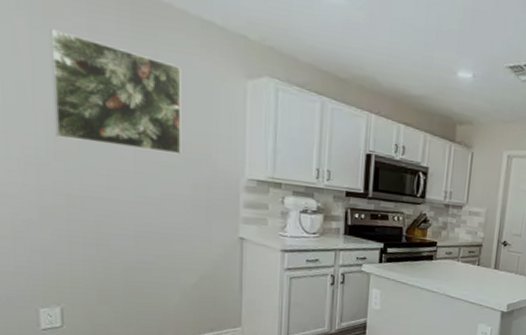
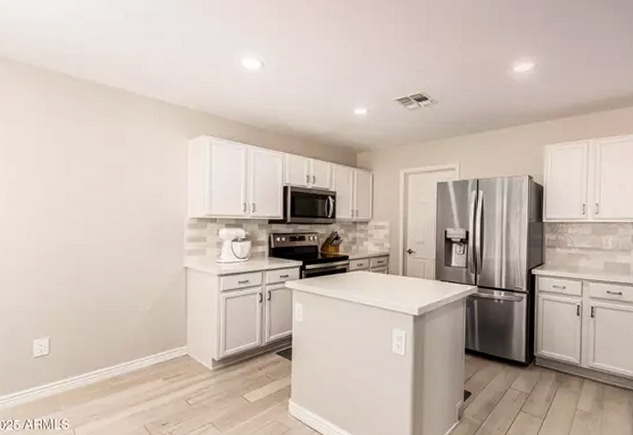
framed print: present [50,29,181,155] -> none [51,123,140,204]

